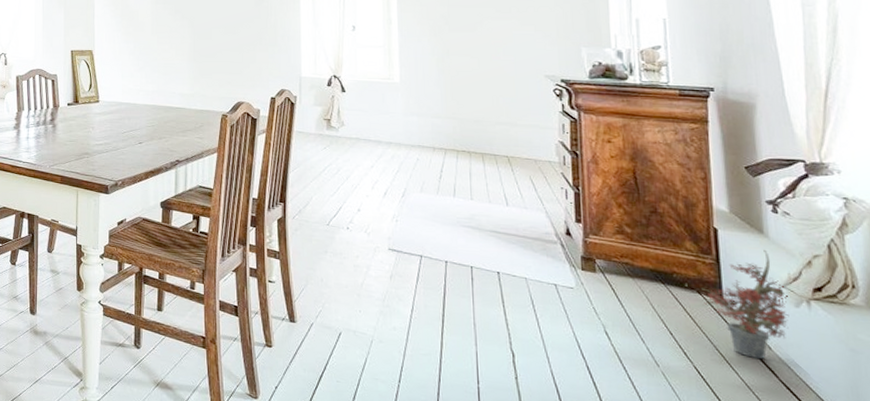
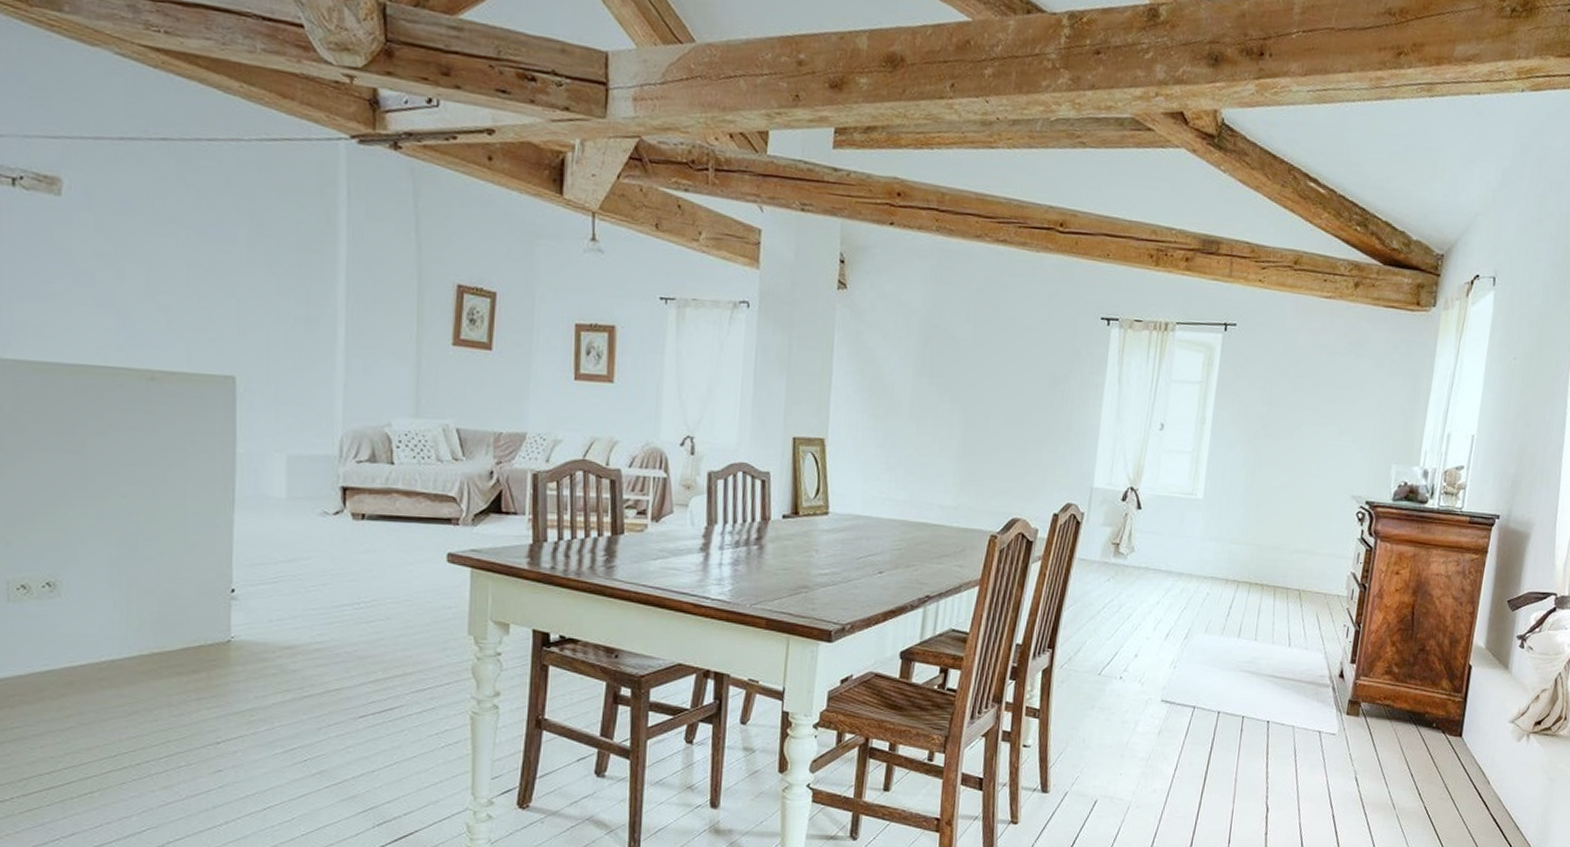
potted plant: present [701,249,789,359] -> none [1444,685,1514,794]

